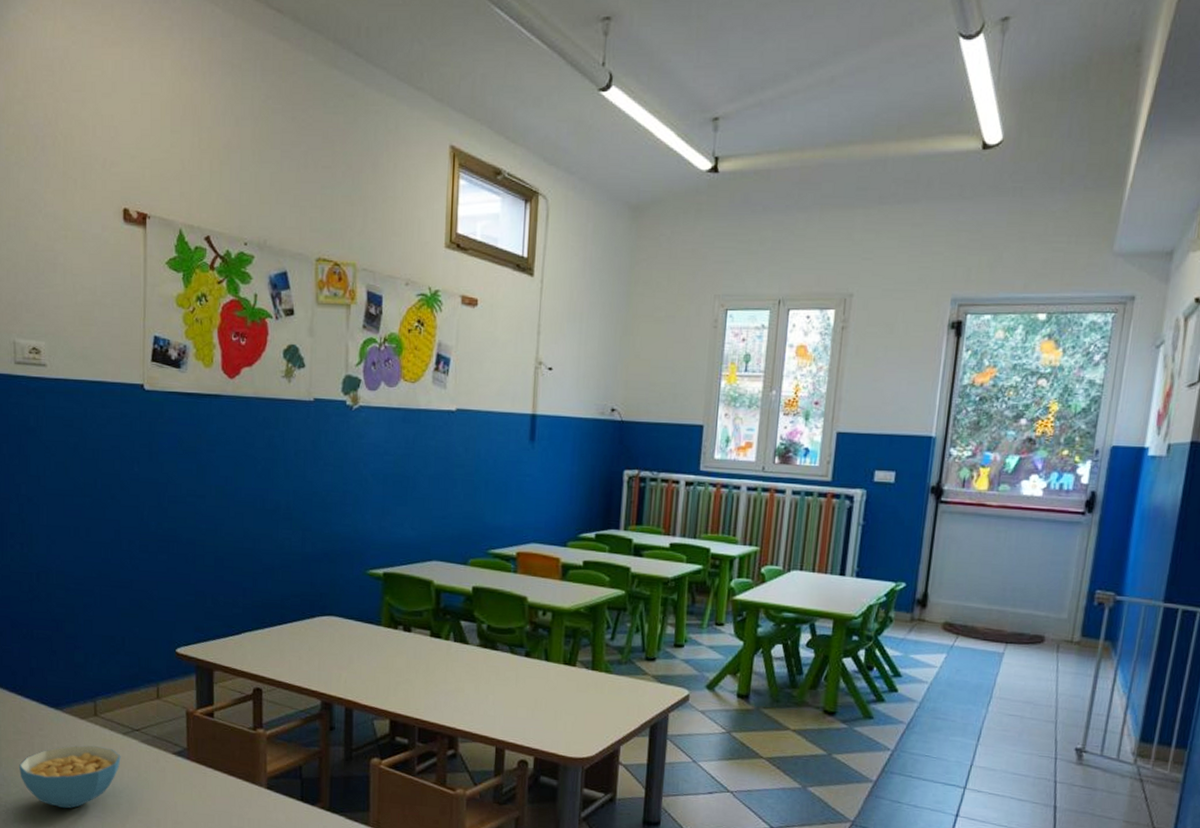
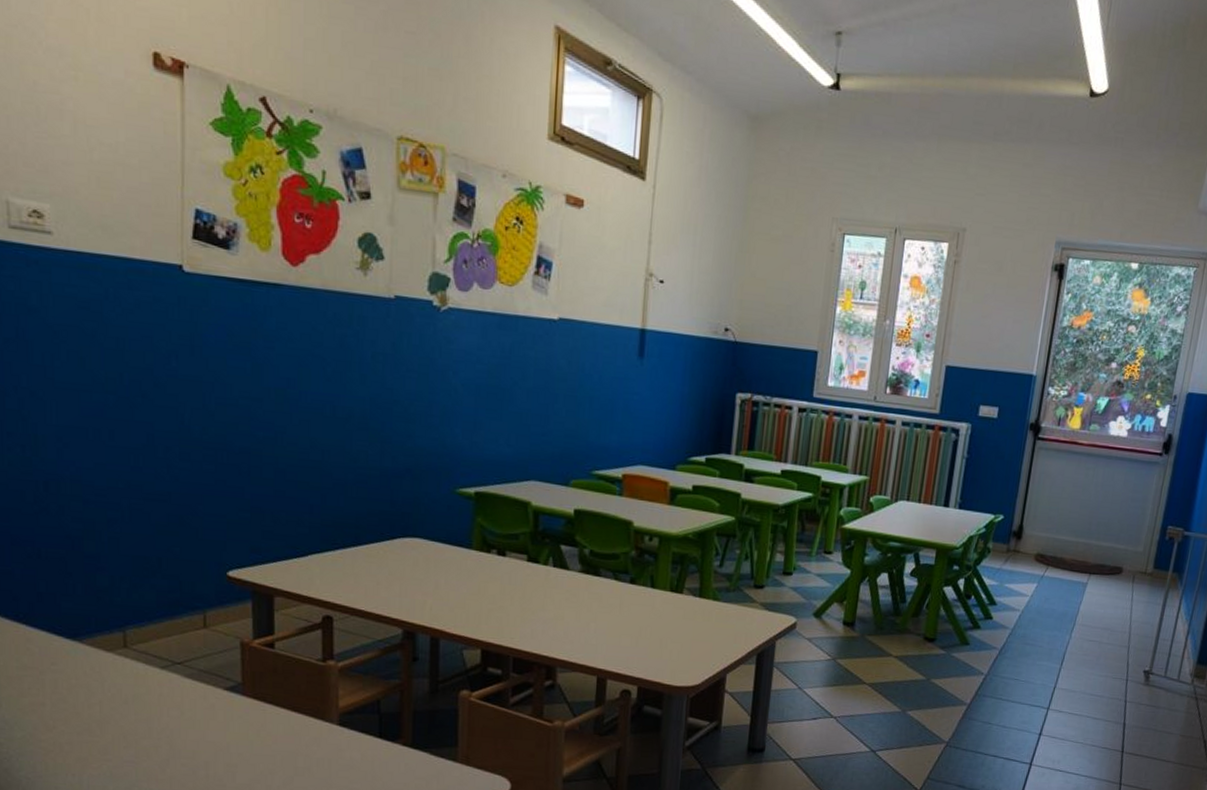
cereal bowl: present [19,745,121,809] -> none [25,681,159,754]

